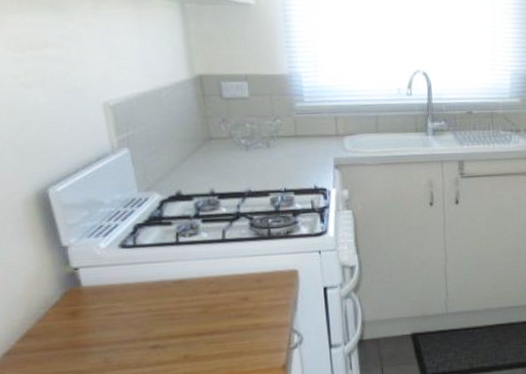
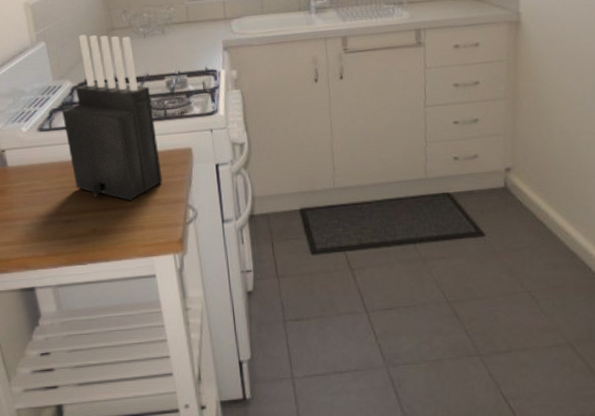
knife block: none [149,143,265,325] -> present [62,34,163,201]

